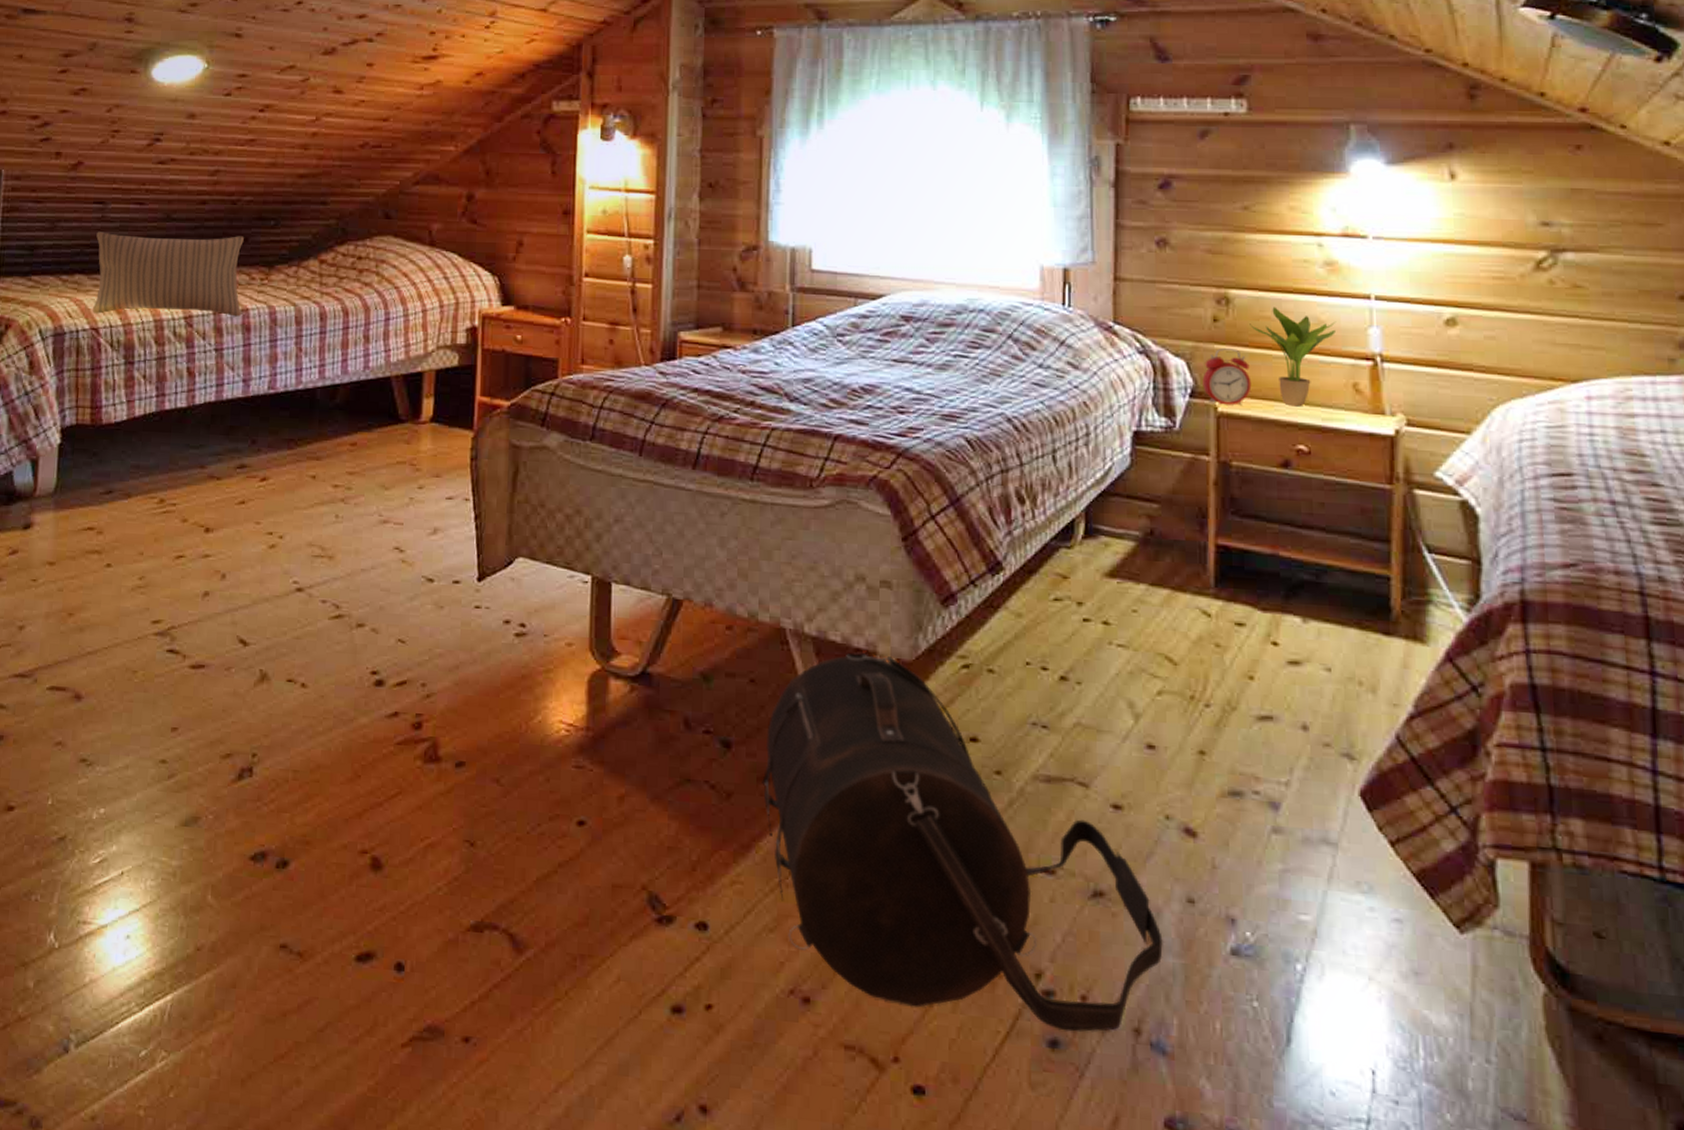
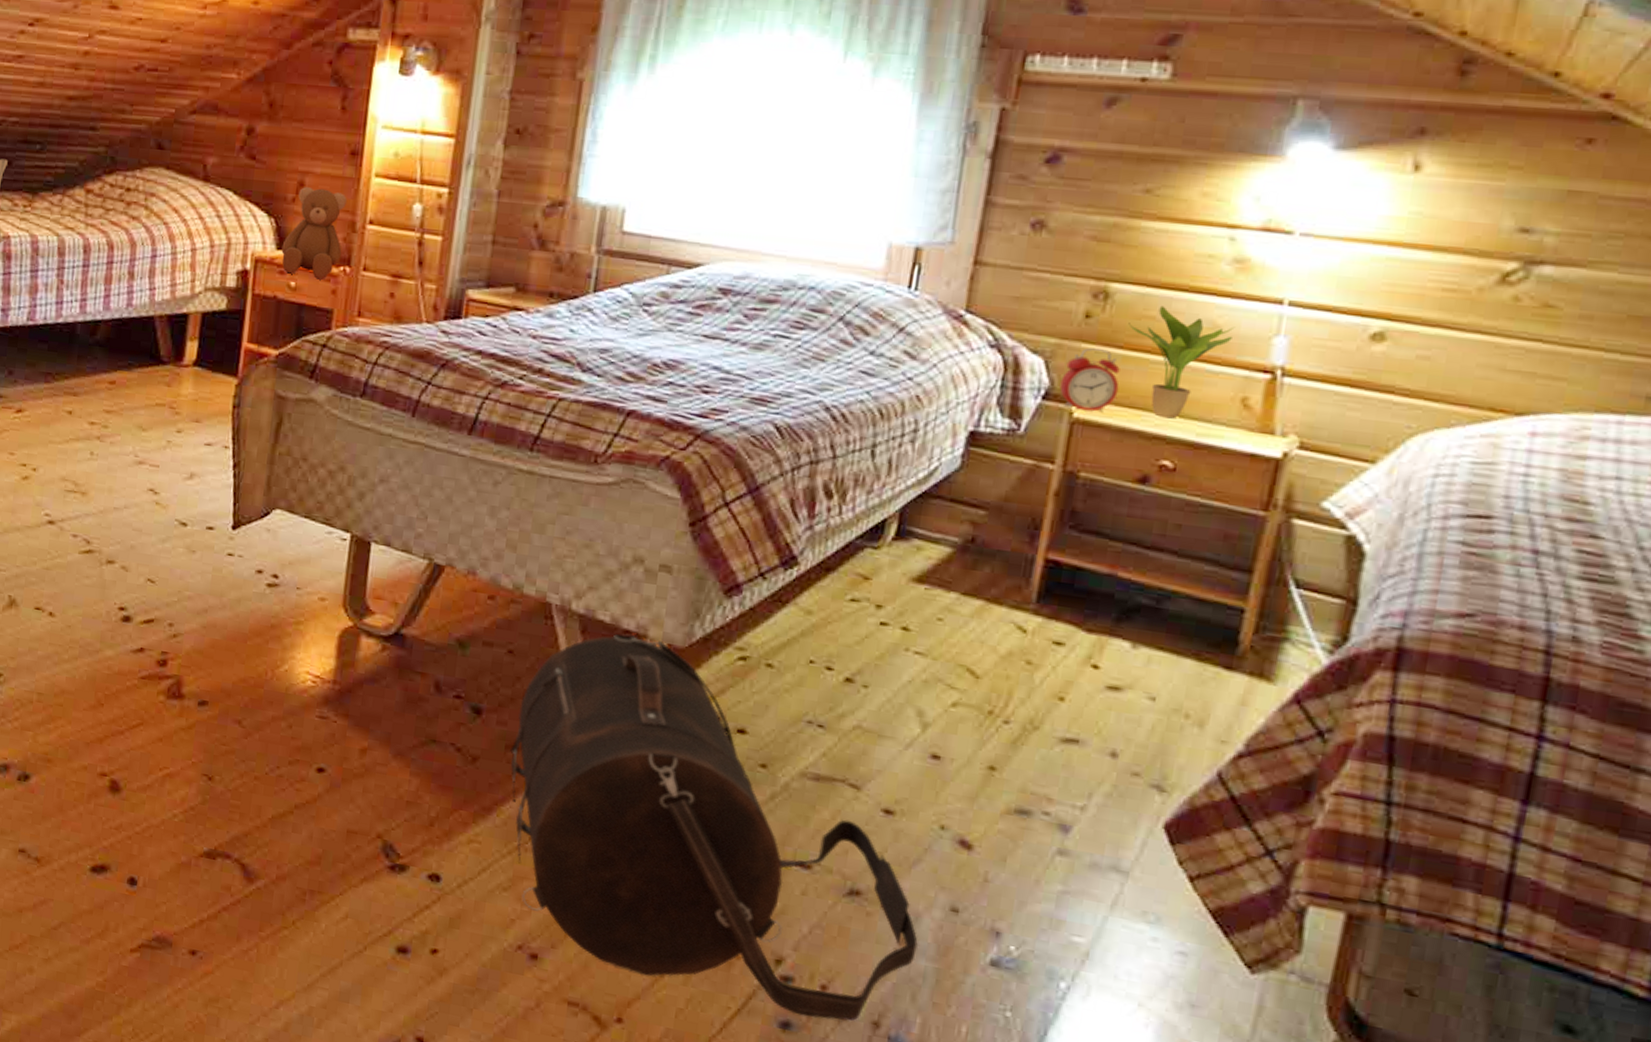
teddy bear: none [506,246,564,331] -> present [281,187,348,280]

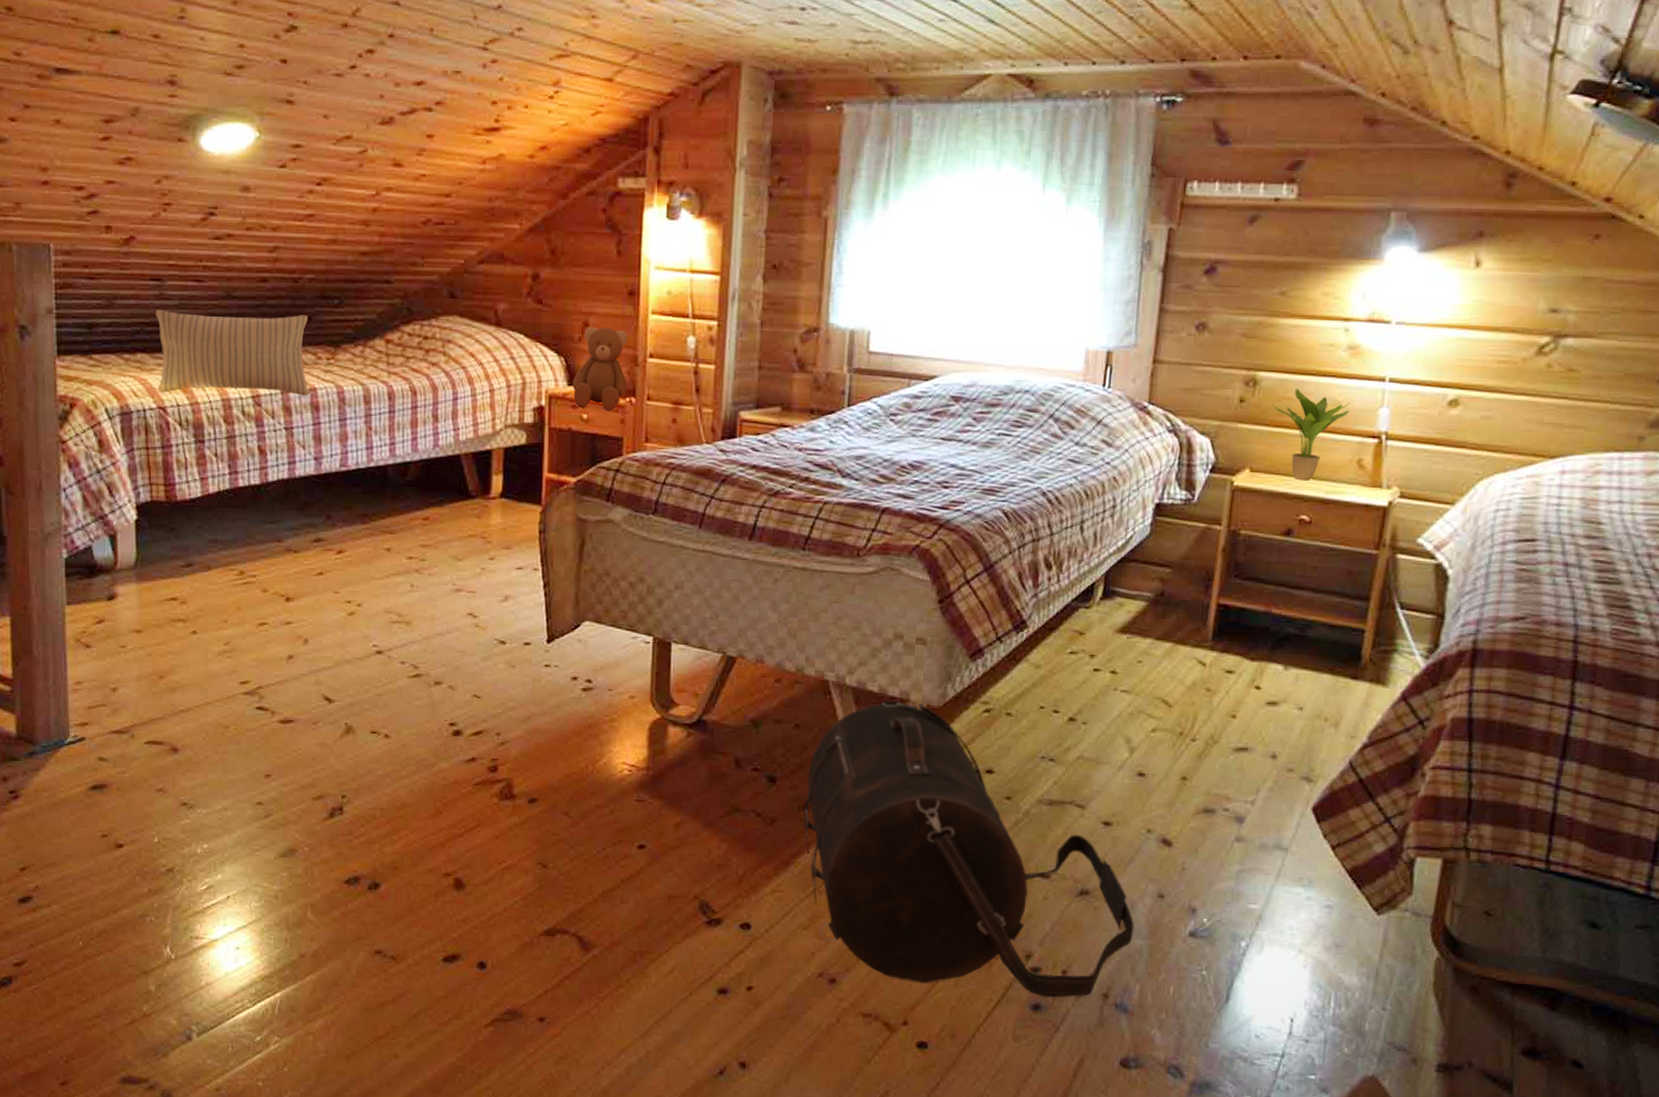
alarm clock: present [1059,347,1120,413] -> none [1223,426,1267,480]

